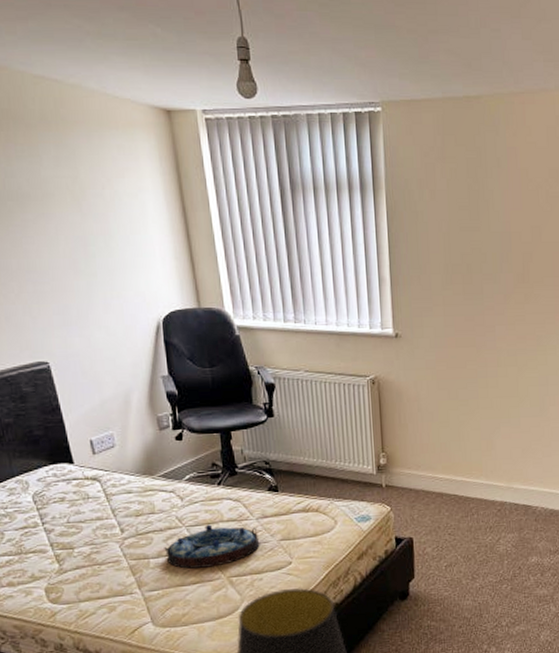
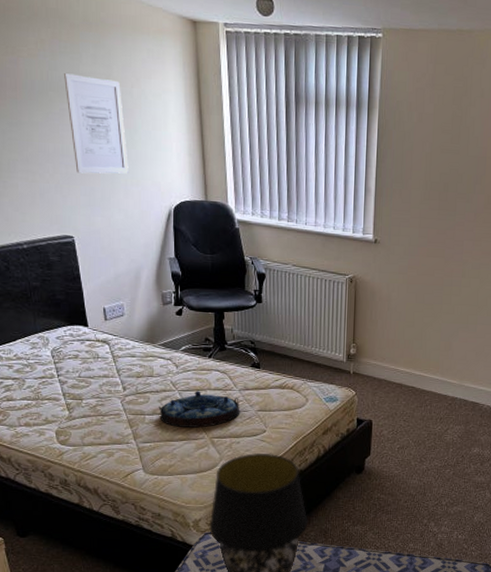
wall art: none [23,180,107,290] -> present [64,73,129,174]

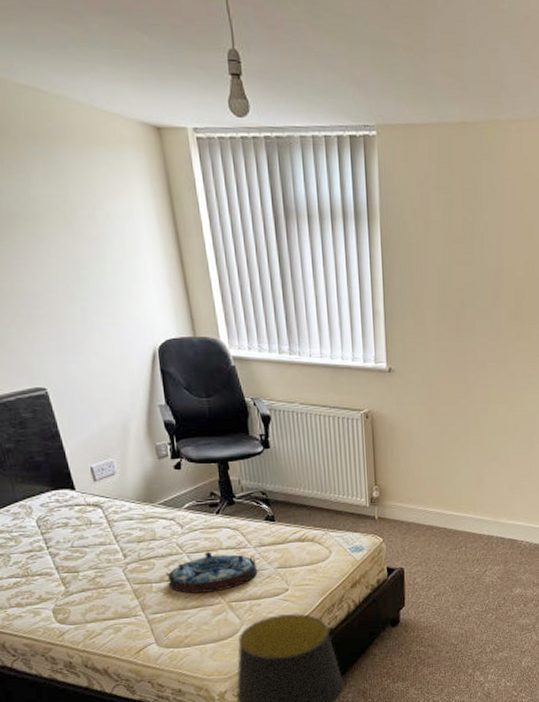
wall art: present [64,73,129,174] -> none [12,198,102,315]

